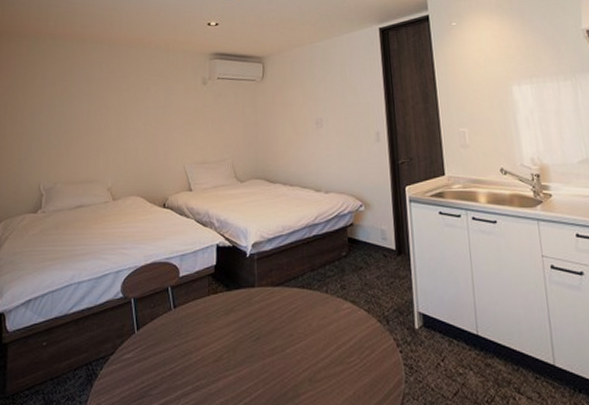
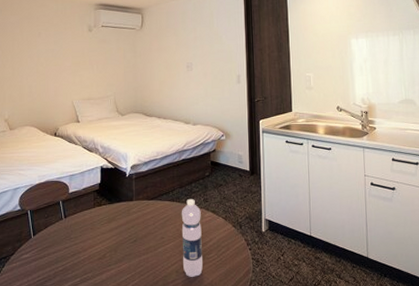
water bottle: none [313,286,342,387] -> present [181,199,203,277]

